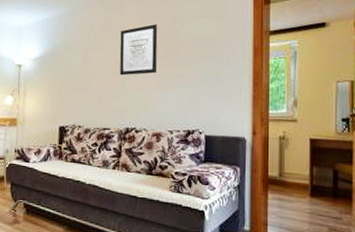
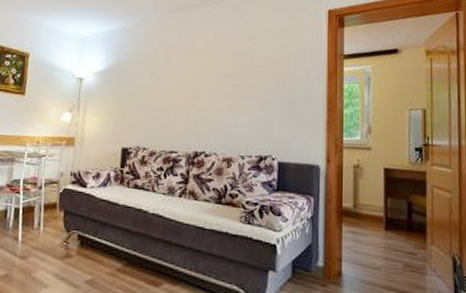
wall art: present [119,24,158,76] -> none [189,42,231,95]

